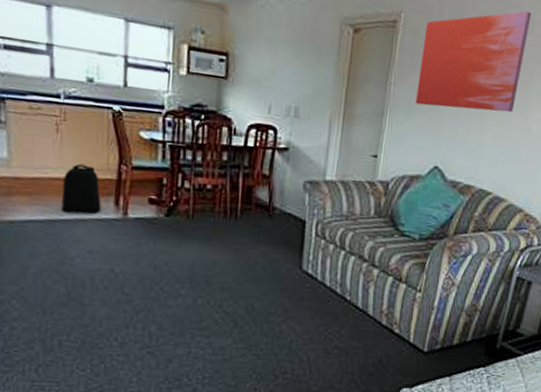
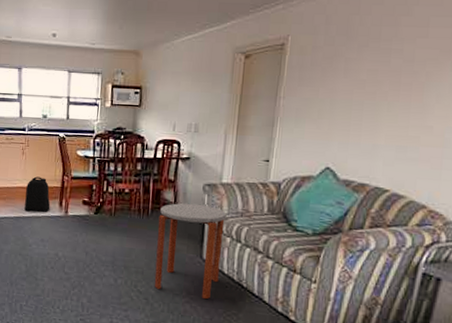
side table: none [243,203,330,317] -> present [154,203,227,300]
wall art: present [416,11,532,113] -> none [305,17,426,114]

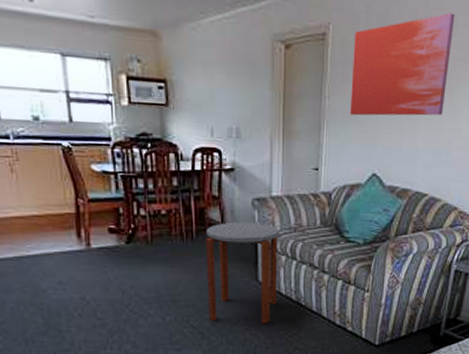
backpack: present [24,176,51,212] -> none [25,201,65,248]
wall art: none [305,17,426,114] -> present [350,12,455,116]

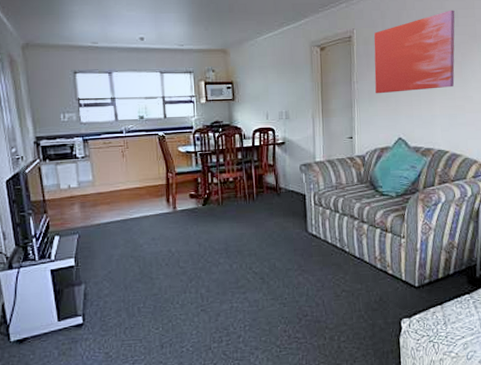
side table: present [205,221,280,324] -> none [264,183,324,269]

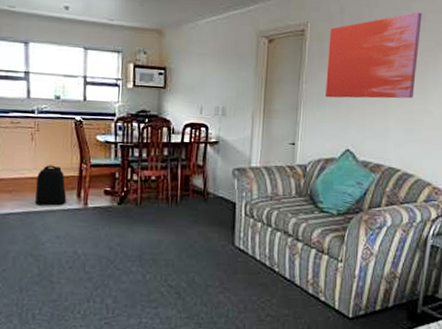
backpack: none [131,176,158,213] -> present [35,165,67,206]

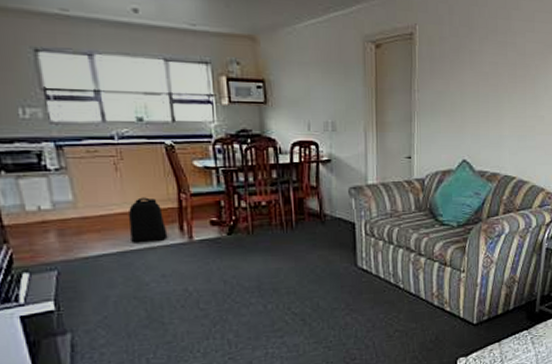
wall art: present [326,12,422,99] -> none [438,11,531,107]

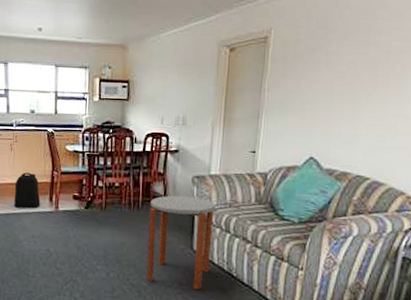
side table: none [305,209,376,308] -> present [146,195,216,290]

